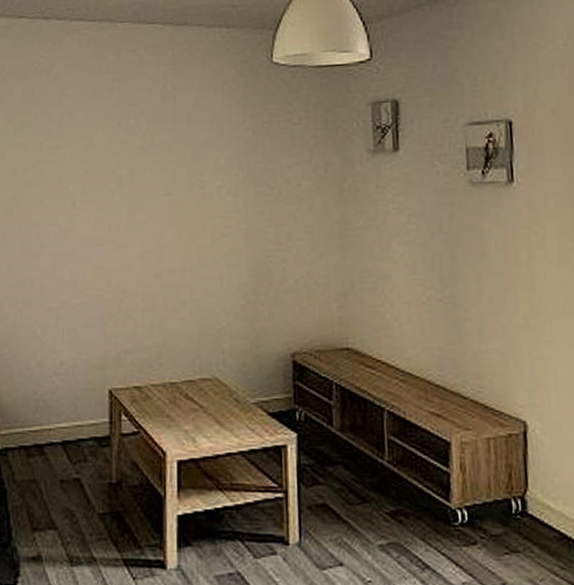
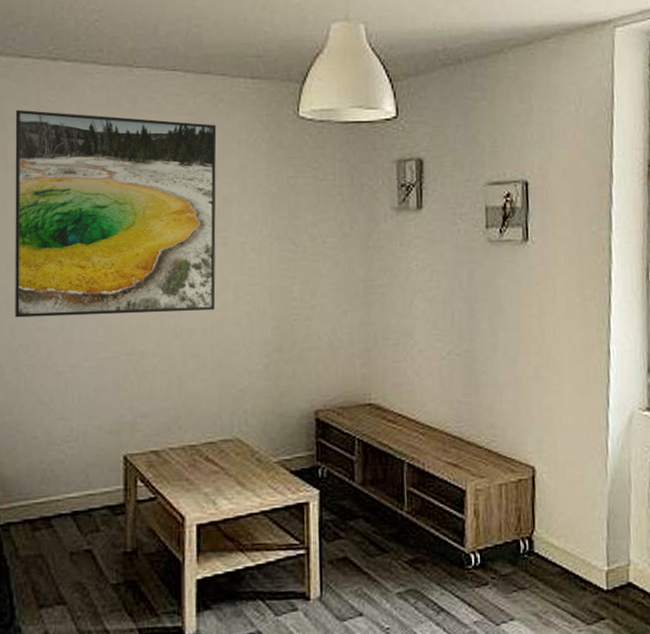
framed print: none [12,65,194,257] -> present [15,109,217,318]

